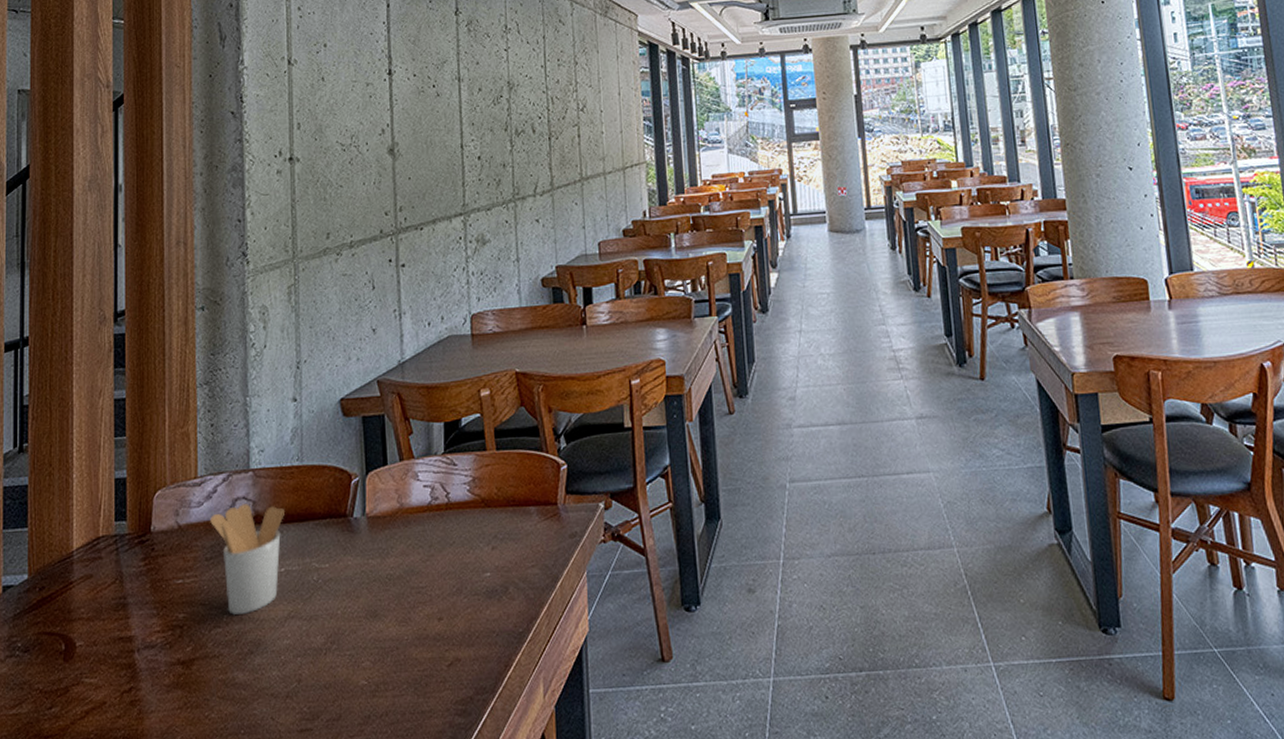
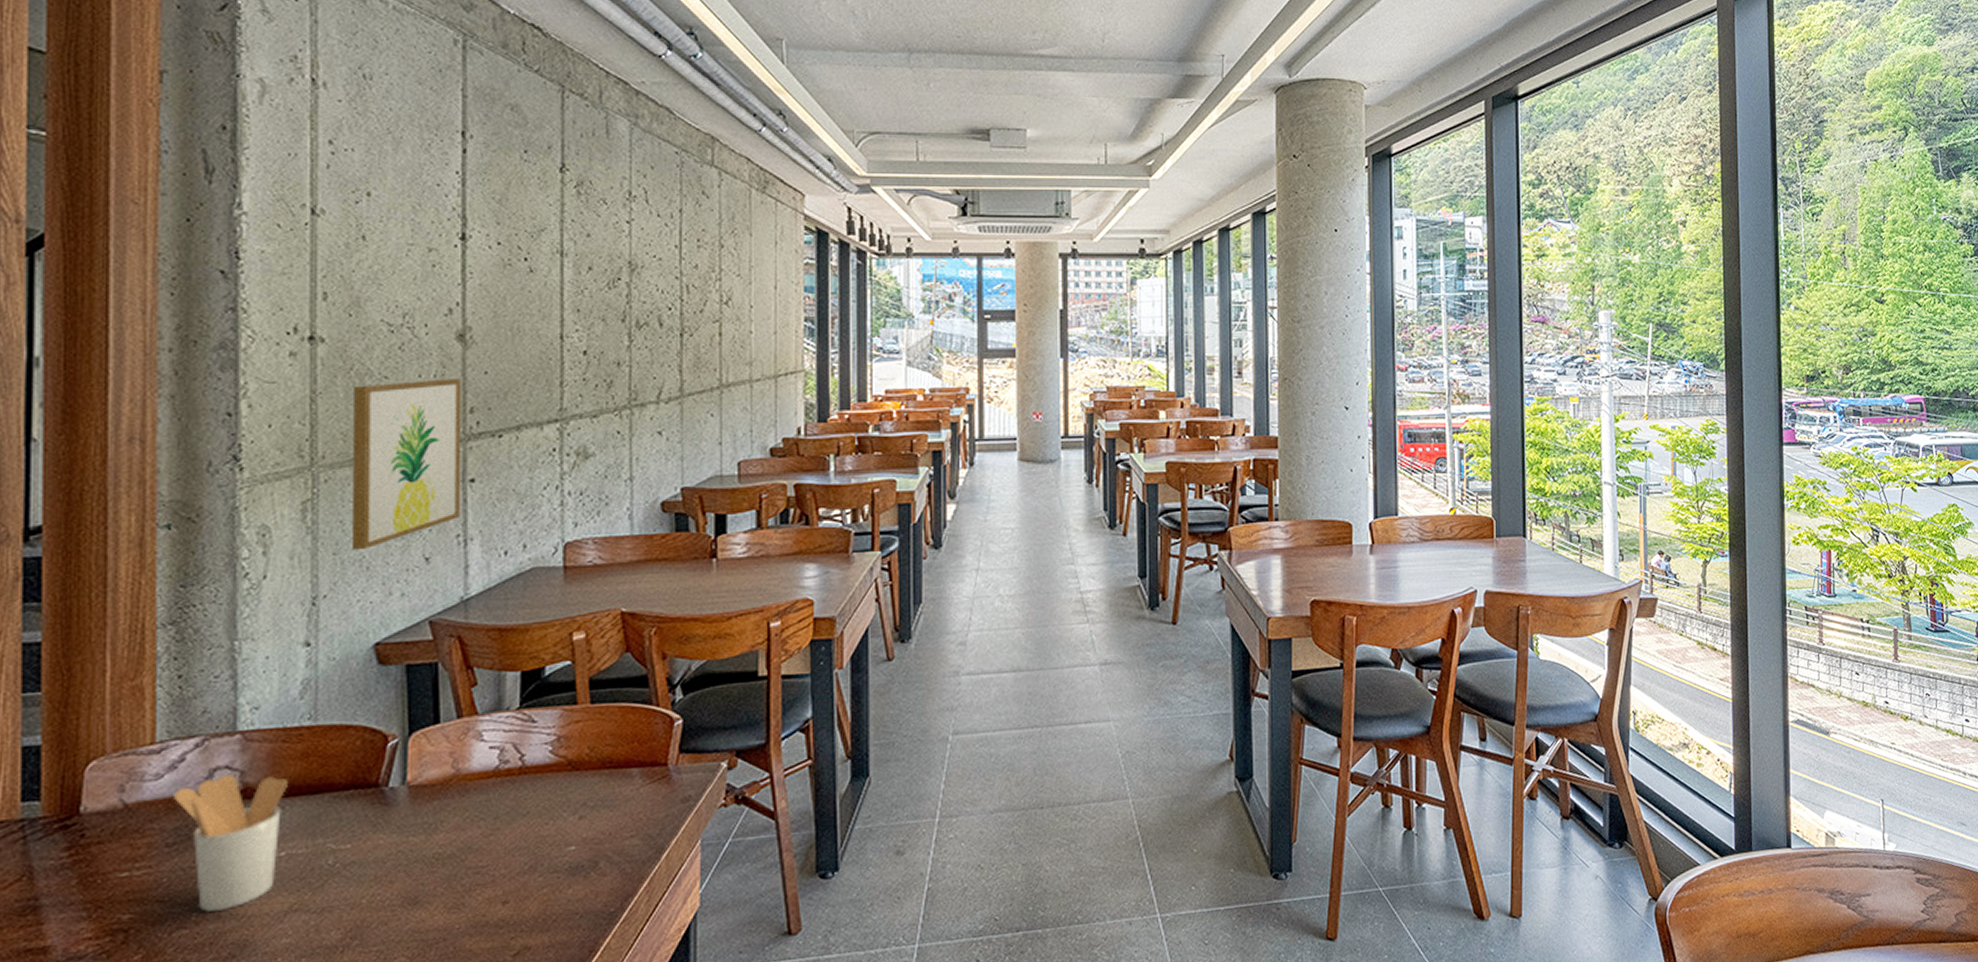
wall art: none [320,184,396,325] -> present [351,378,460,551]

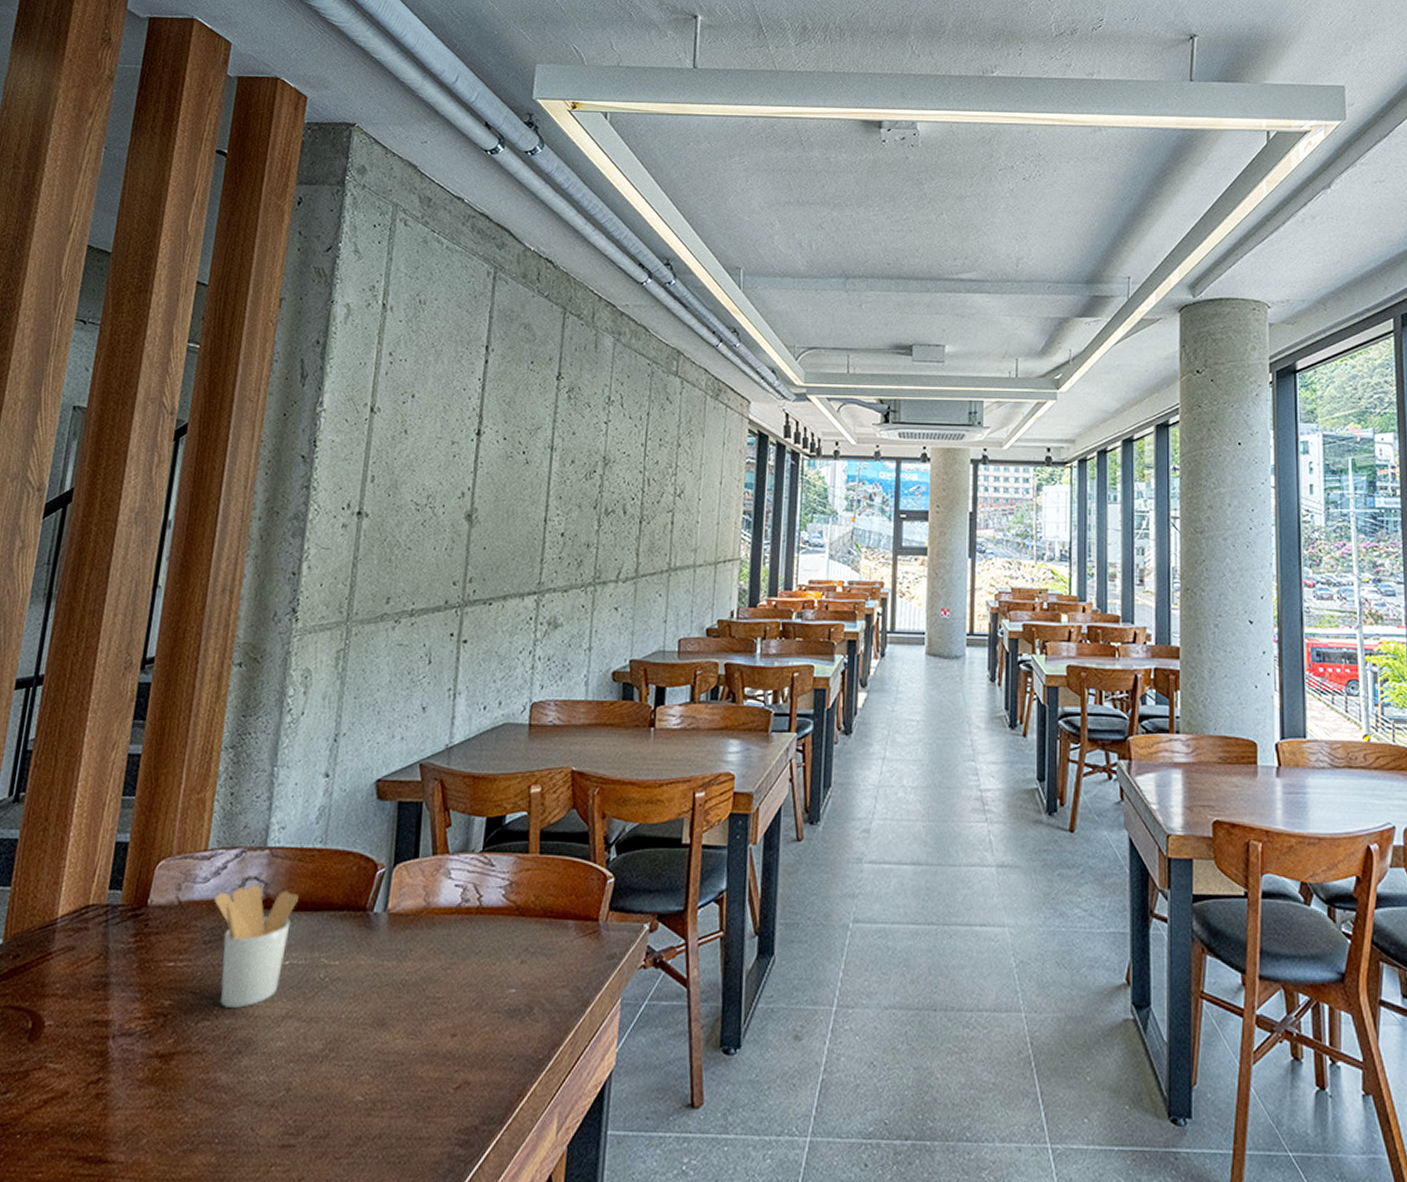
wall art: present [351,378,460,551] -> none [368,552,465,697]

